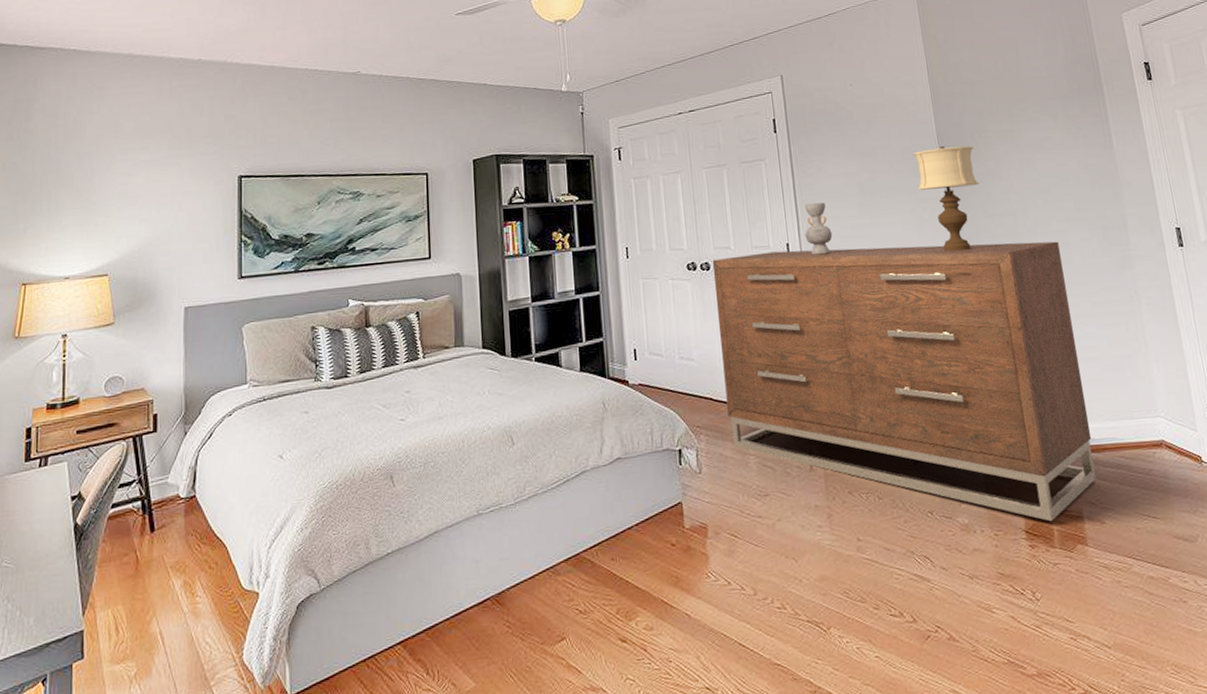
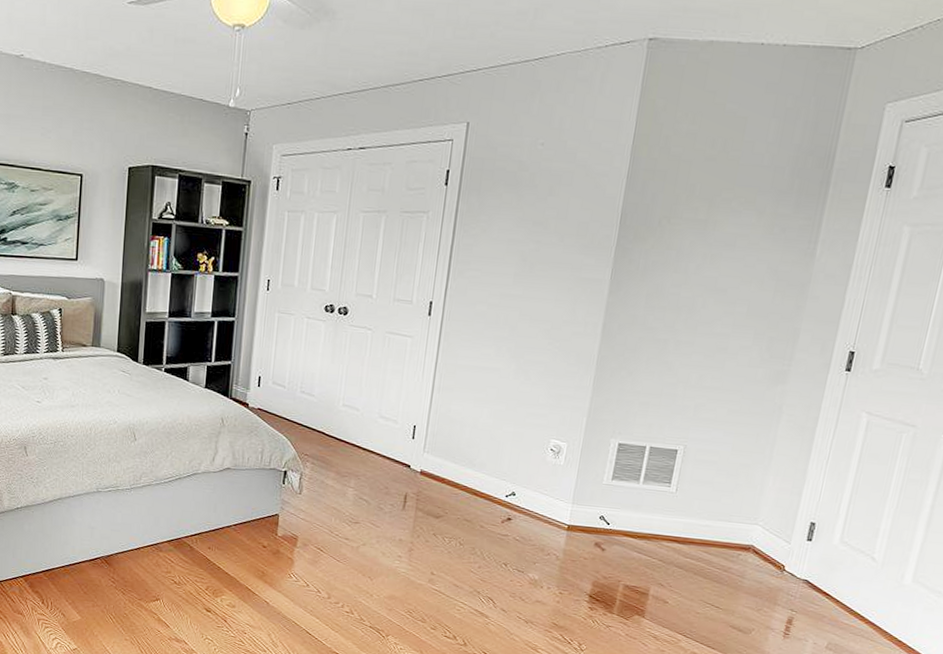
dresser: present [712,241,1096,522] -> none [336,305,716,593]
decorative vase: present [804,203,833,255] -> none [451,265,480,319]
table lamp: present [912,145,979,251] -> none [582,226,658,338]

